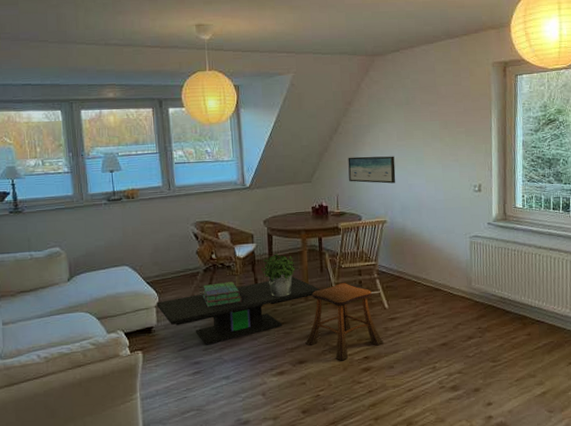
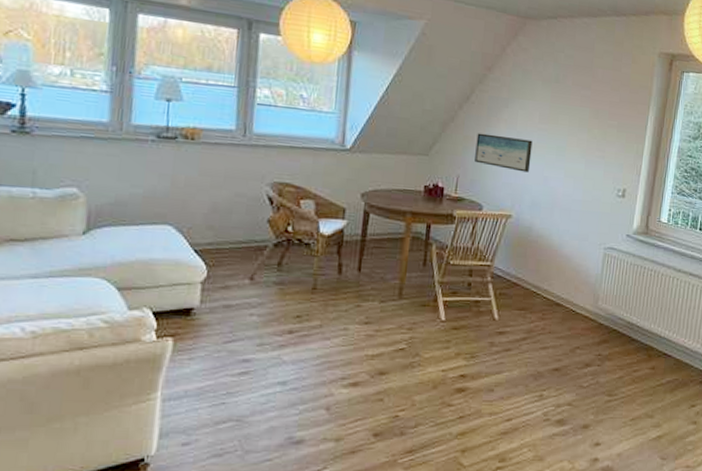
coffee table: present [156,276,320,345] -> none [202,267,419,340]
stack of books: present [202,281,242,307] -> none [267,262,318,292]
potted plant: present [261,254,295,298] -> none [349,236,393,291]
stool: present [305,283,383,360] -> none [390,283,486,376]

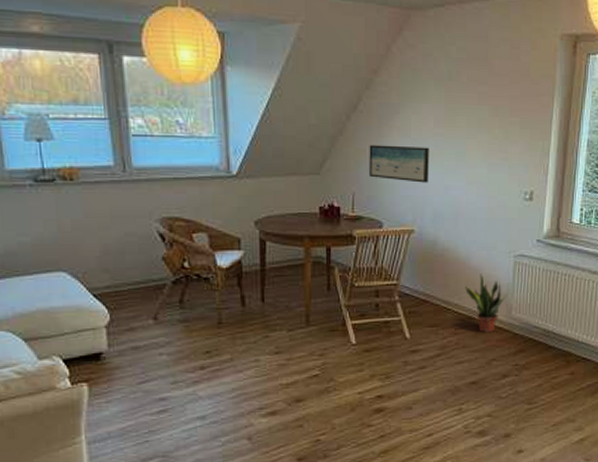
potted plant: none [555,262,597,320] -> present [465,274,509,332]

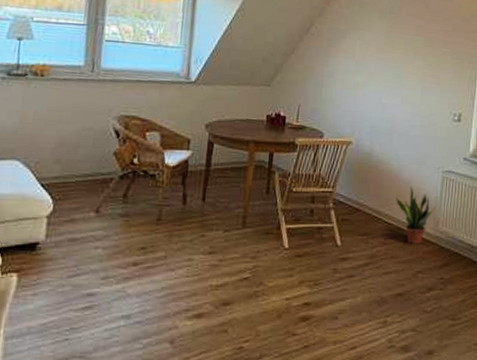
wall art: present [369,144,429,183] -> none [315,63,371,100]

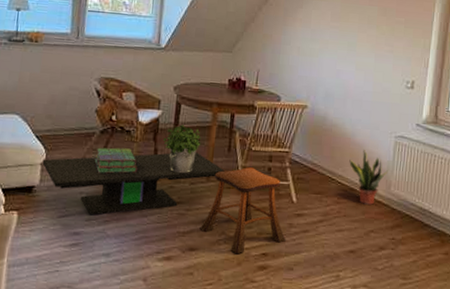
coffee table: none [48,196,263,273] -> present [42,152,225,216]
stack of books: none [112,194,163,224] -> present [94,147,137,174]
potted plant: none [194,166,237,221] -> present [164,124,201,174]
stool: none [234,210,330,305] -> present [199,167,286,253]

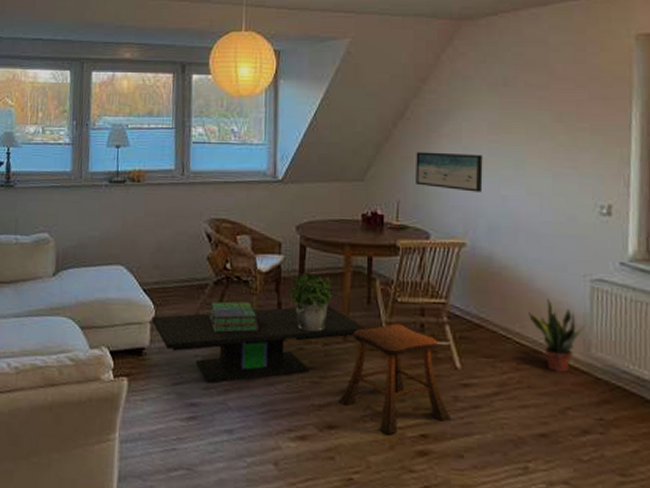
wall art: none [273,31,326,67] -> present [416,151,483,192]

